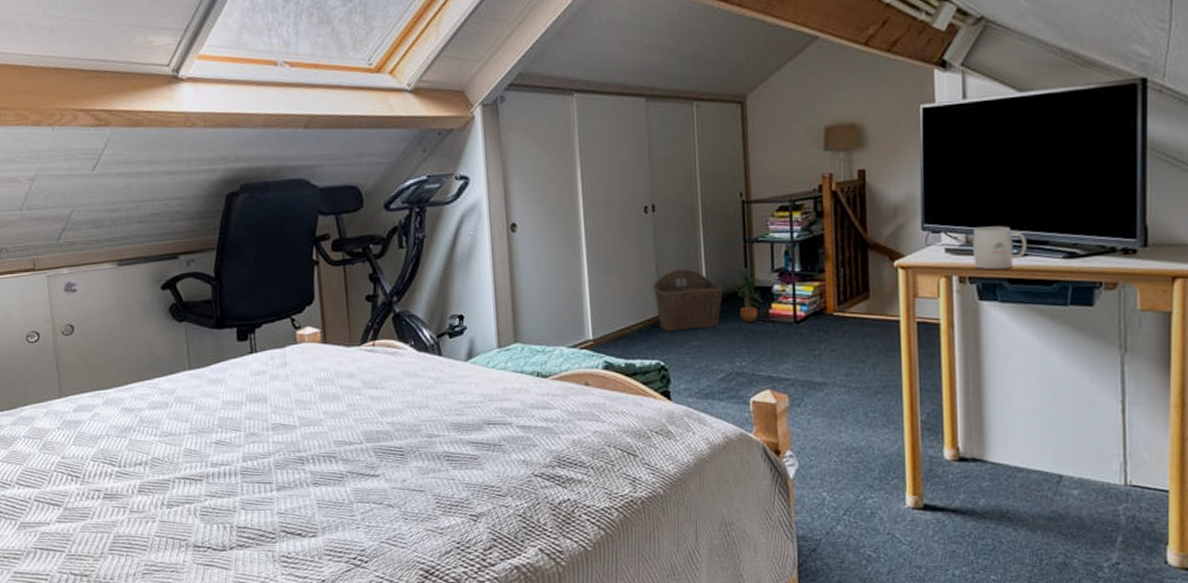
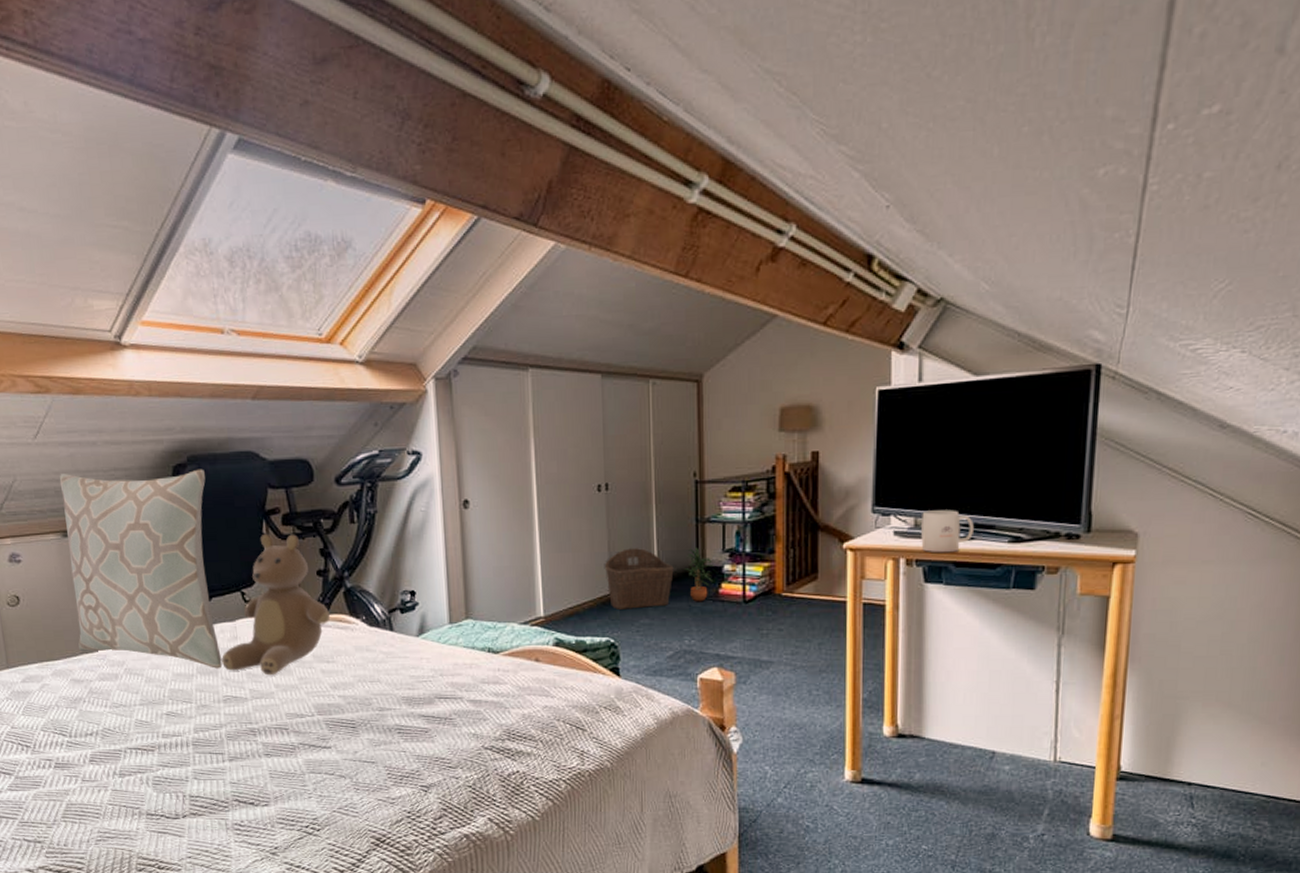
pillow: none [116,197,272,396] -> present [59,469,222,669]
teddy bear: none [271,259,380,403] -> present [221,533,331,676]

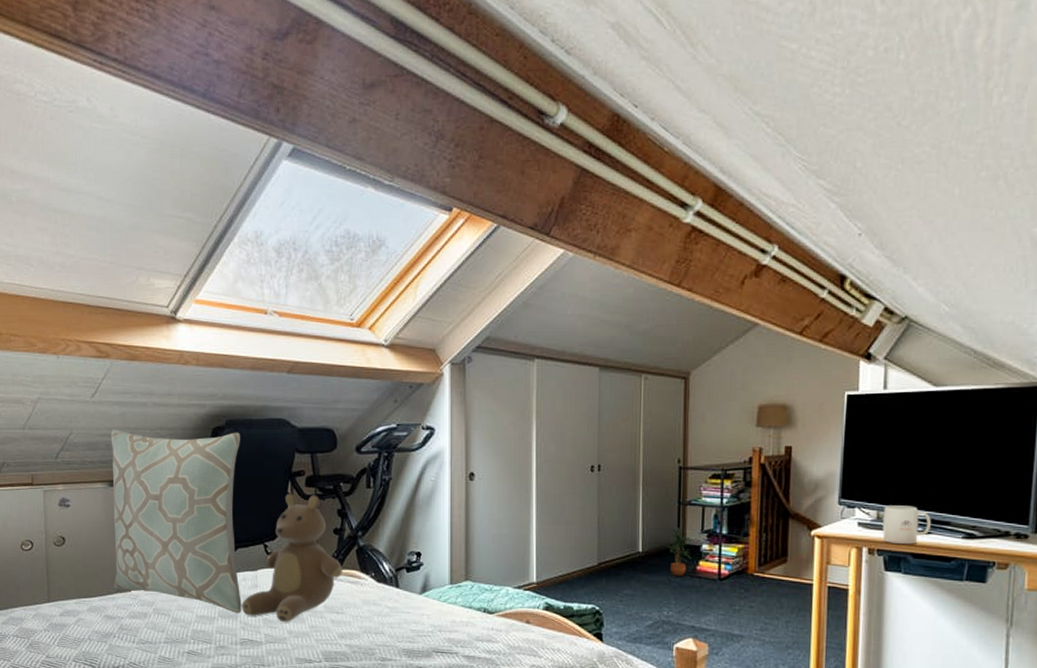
wicker basket: present [605,548,674,611] -> none [594,524,657,581]

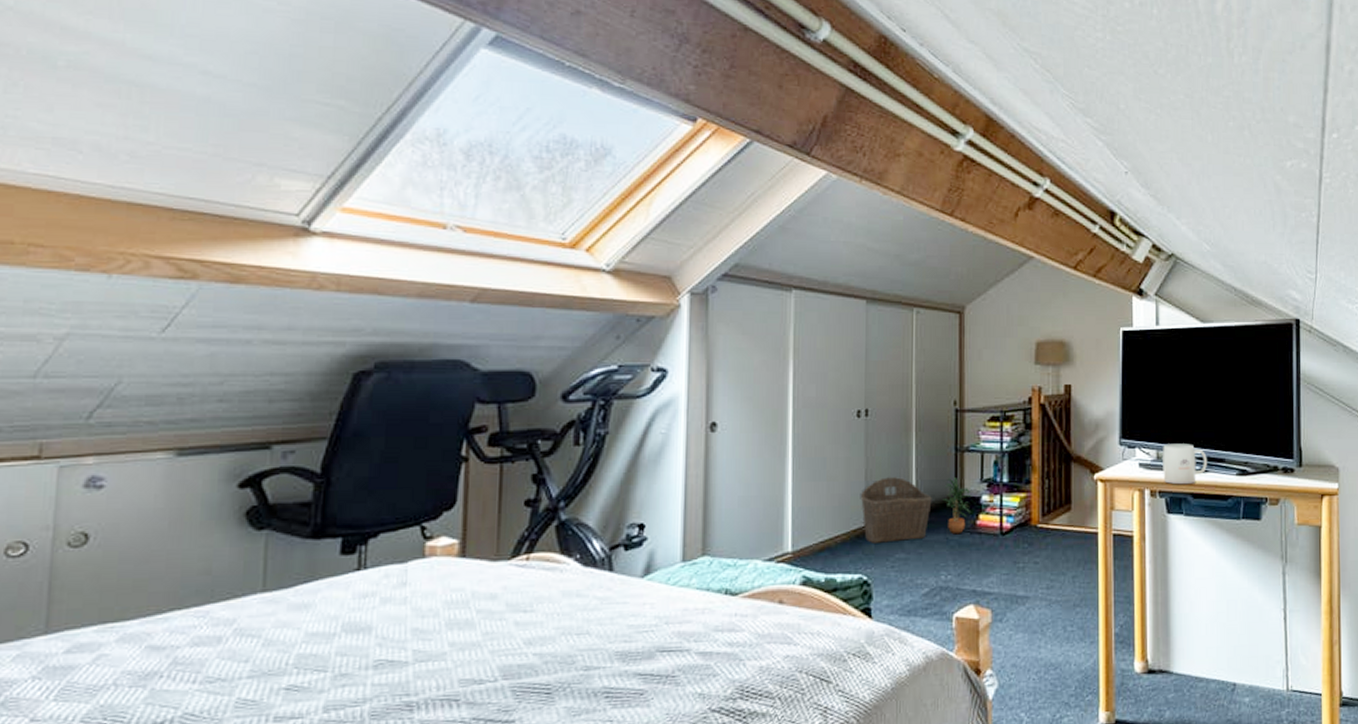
pillow: present [110,429,242,613] -> none [169,375,395,625]
teddy bear: present [242,493,343,623] -> none [380,455,536,631]
wicker basket: none [594,524,657,581] -> present [861,477,932,545]

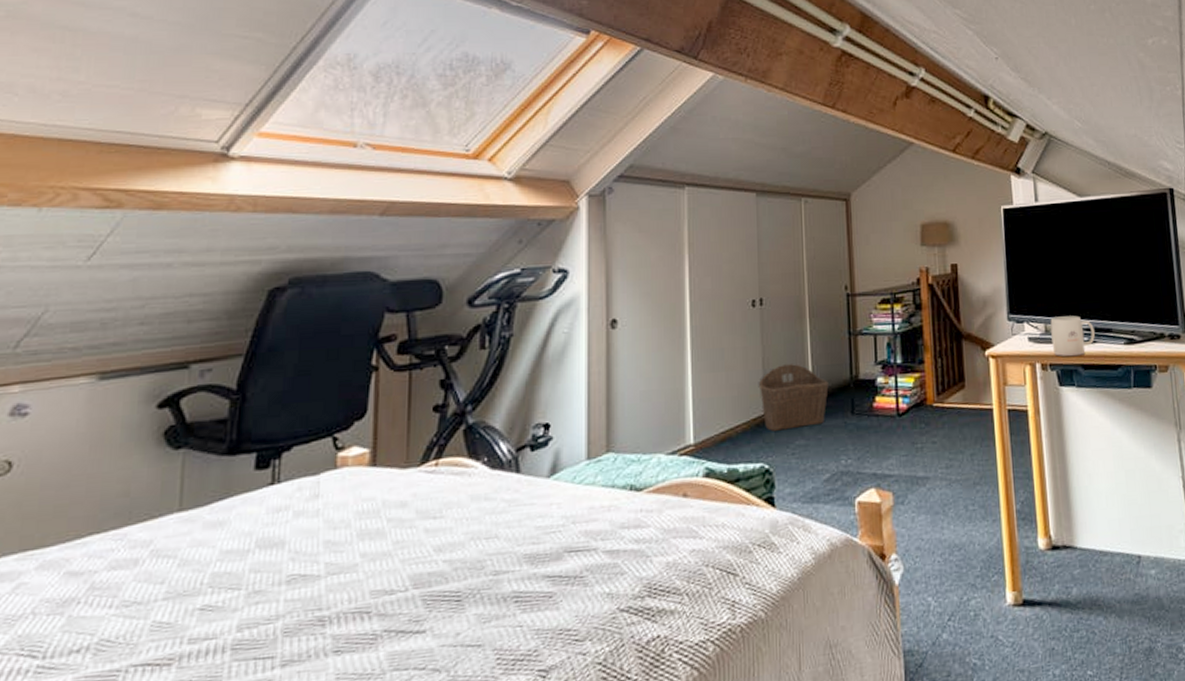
potted plant: present [942,476,973,535] -> none [839,360,869,418]

